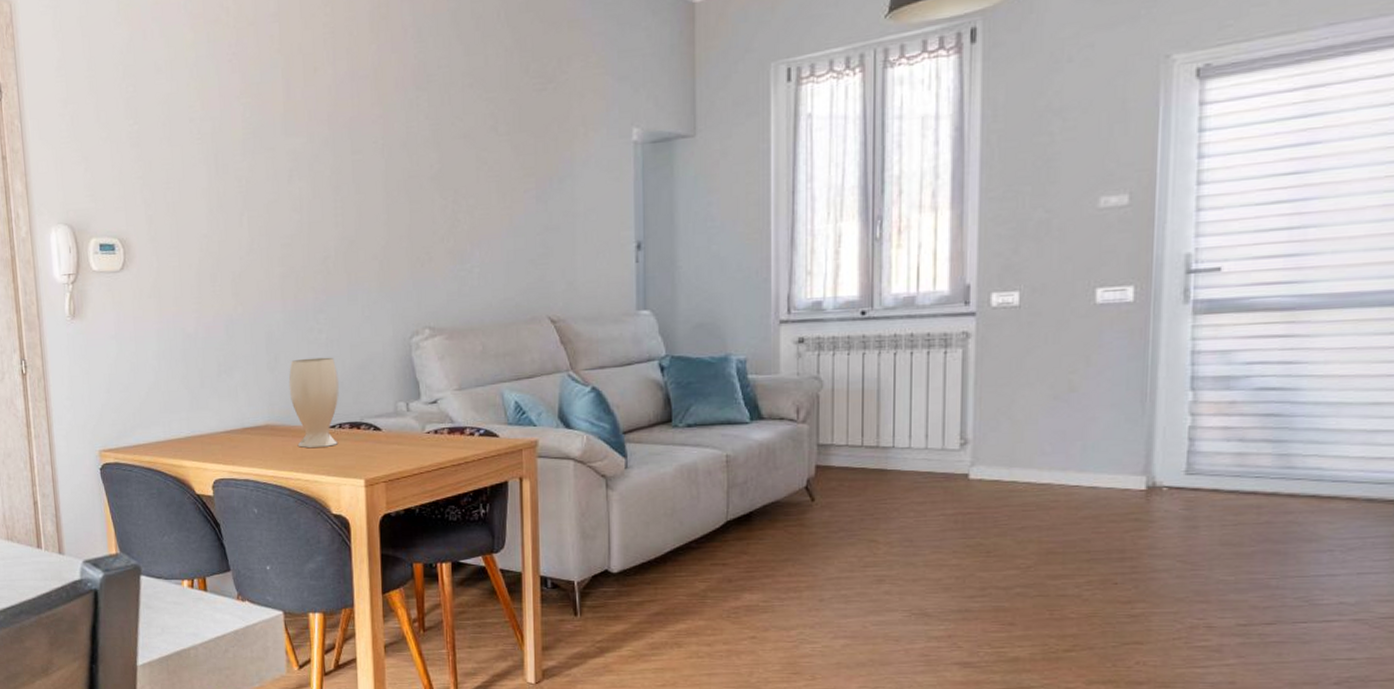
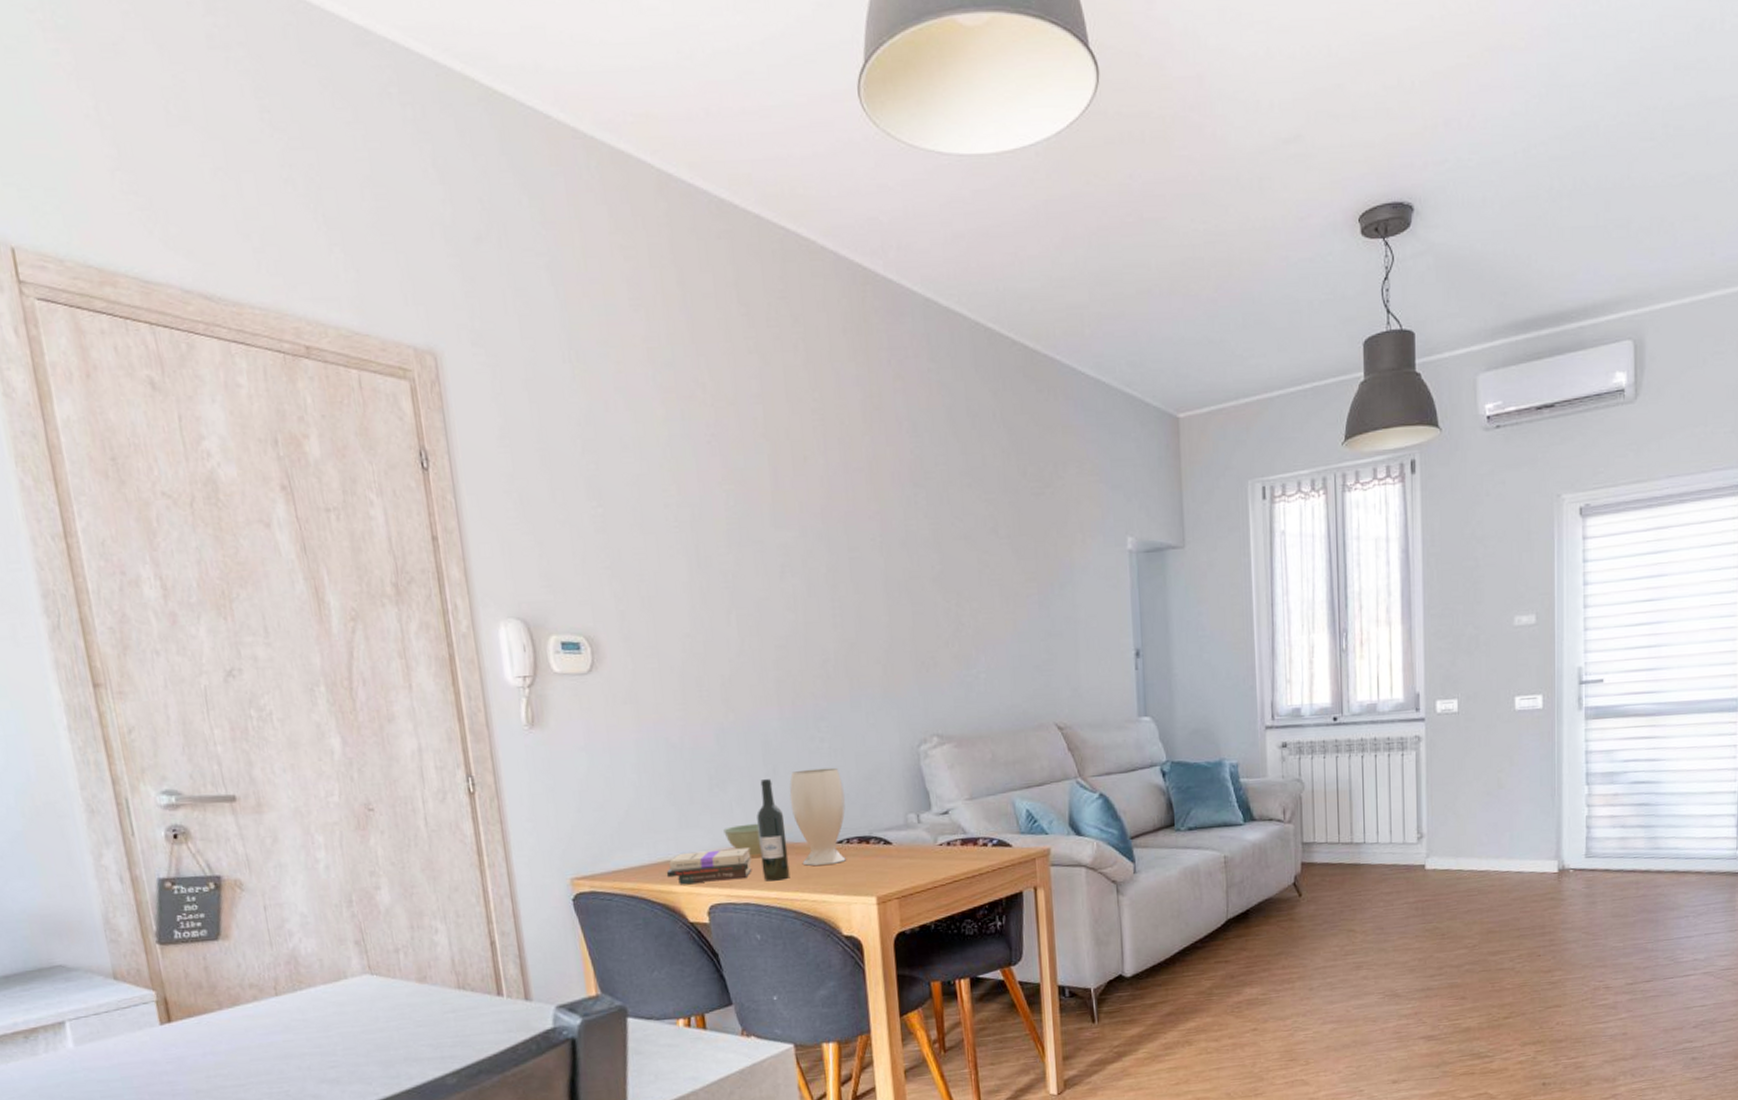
books: none [178,429,252,459] -> present [666,848,752,884]
bowl: none [229,407,262,439] -> present [723,823,762,859]
wine bottle: none [258,367,286,460] -> present [756,779,790,881]

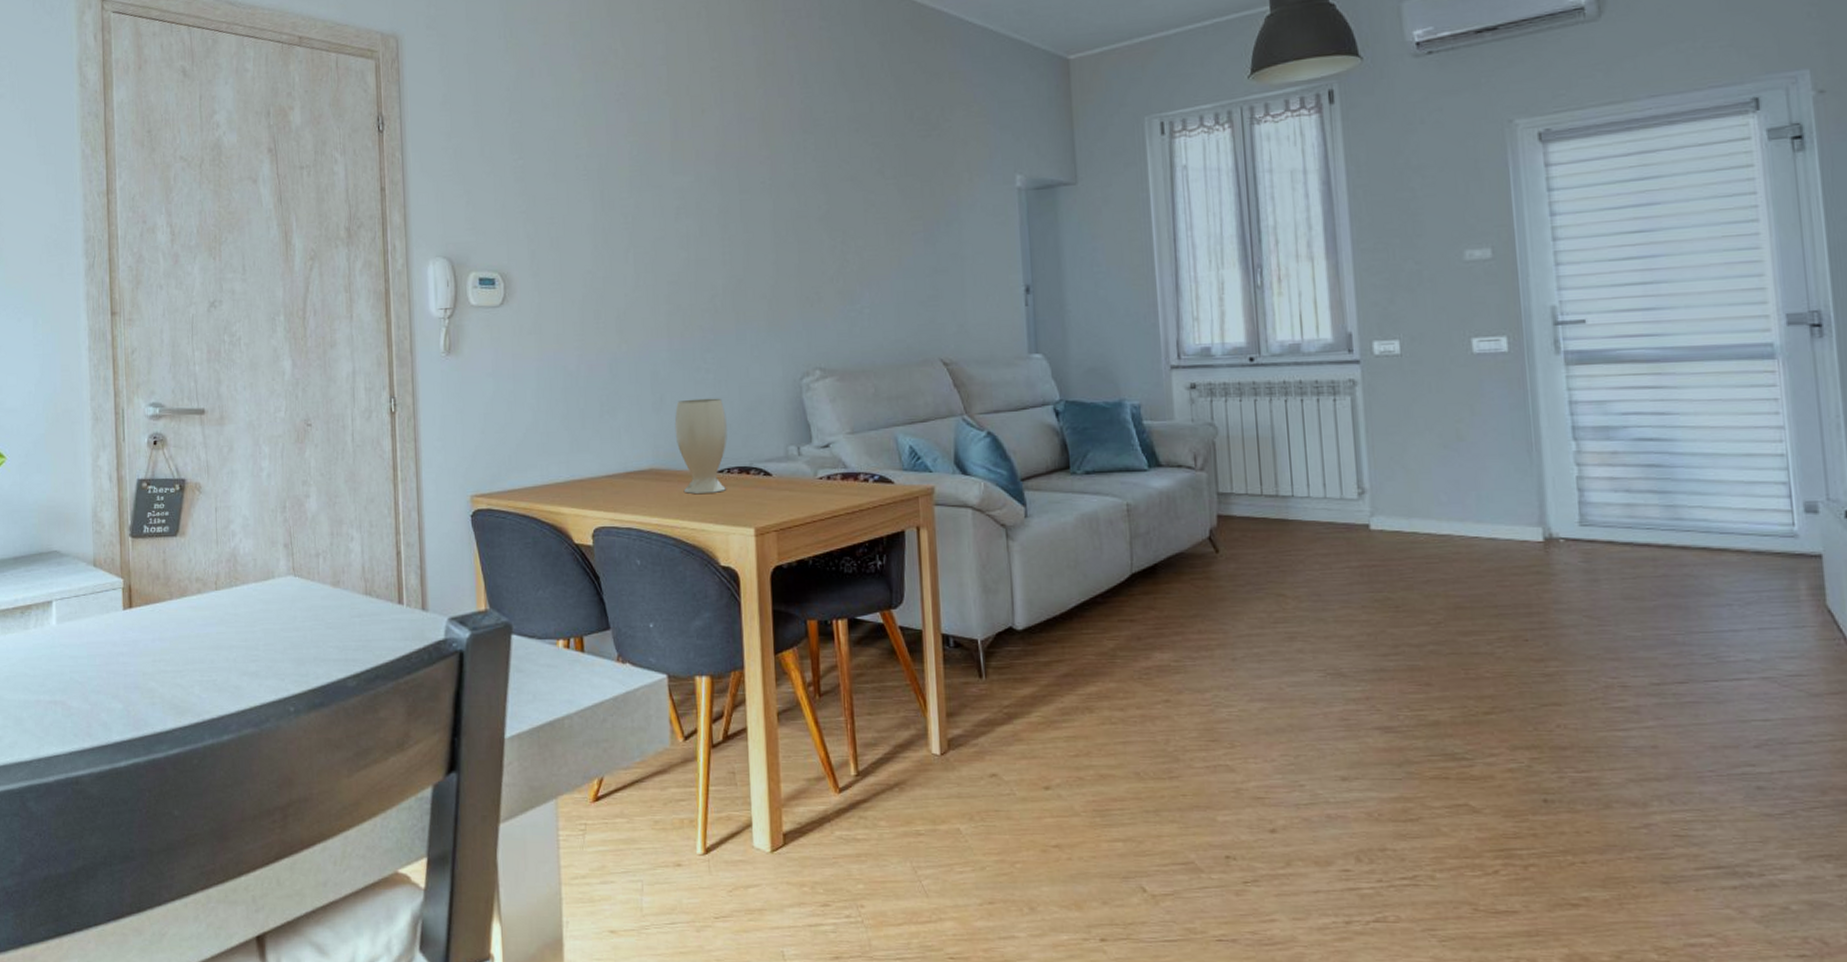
books: present [666,848,752,884] -> none [556,473,636,506]
bowl: present [723,823,762,859] -> none [611,449,646,484]
wine bottle: present [756,779,790,881] -> none [643,407,672,507]

